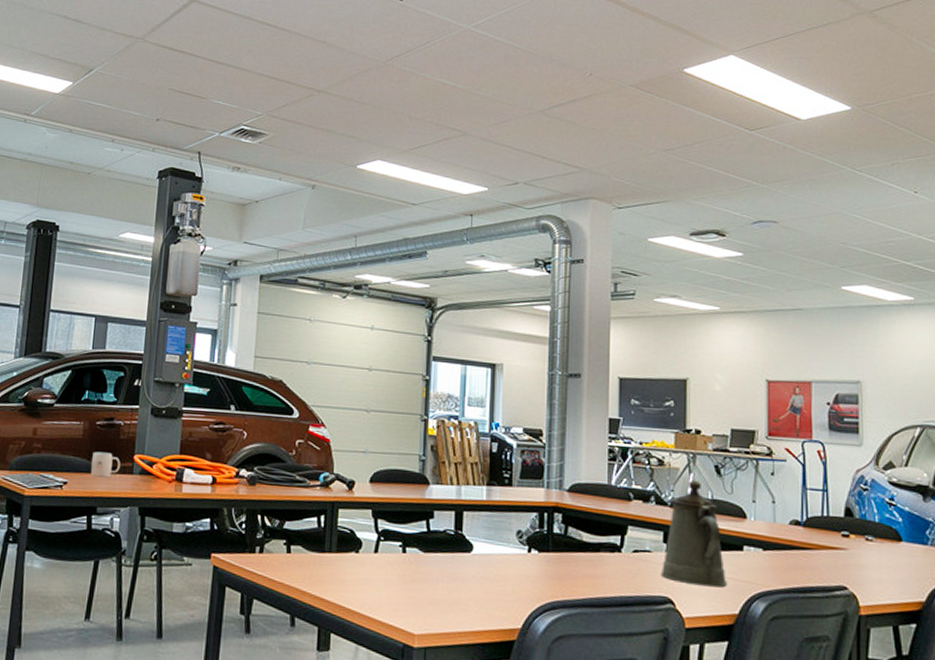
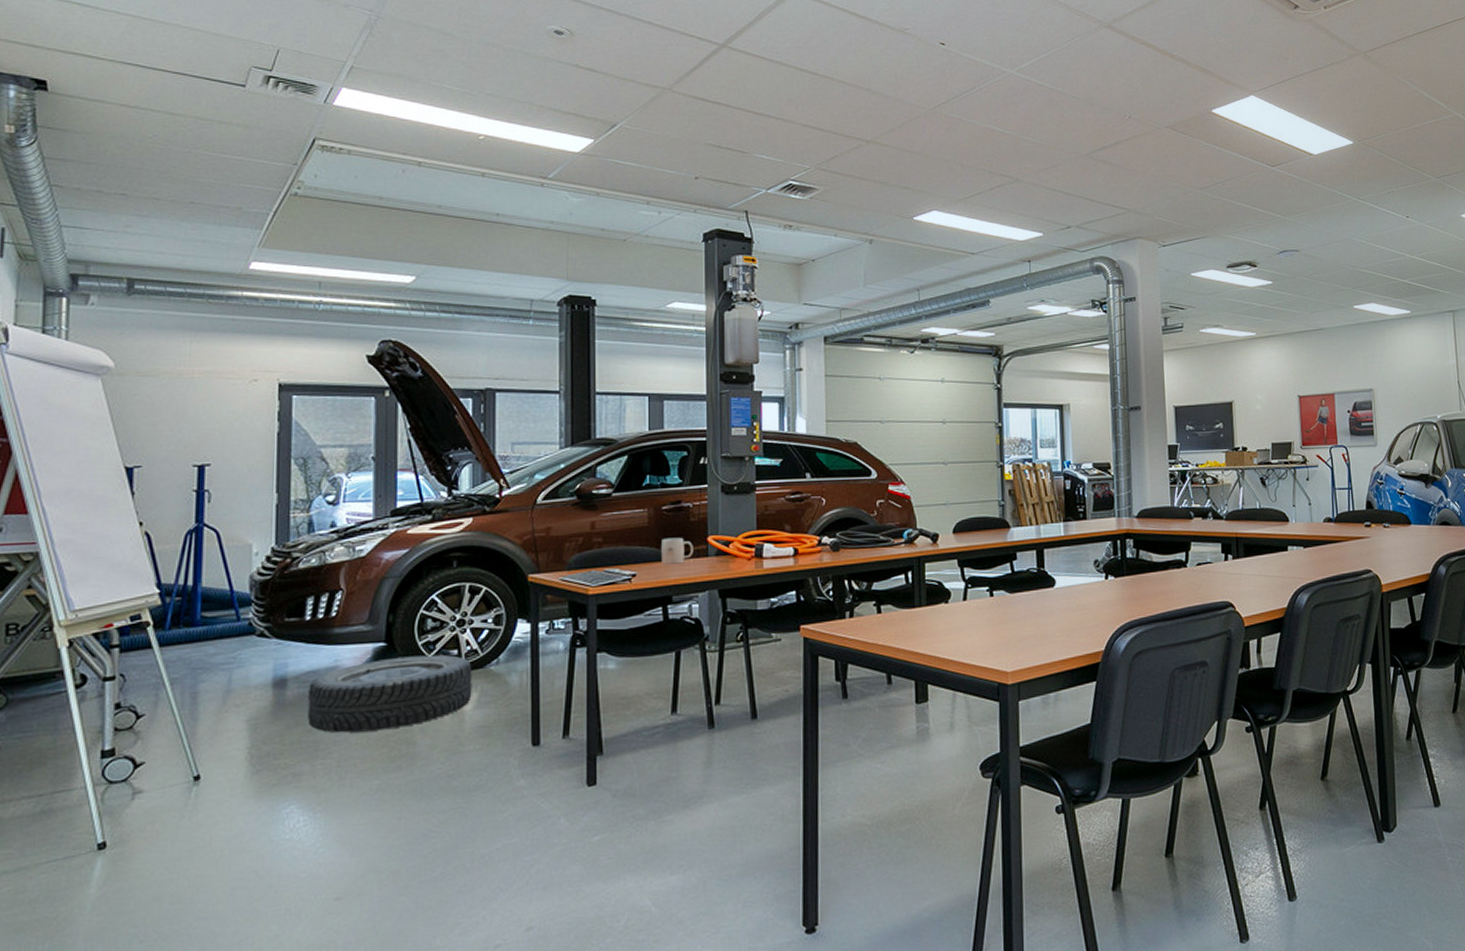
coffee pot: present [660,480,728,587] -> none [1221,493,1277,587]

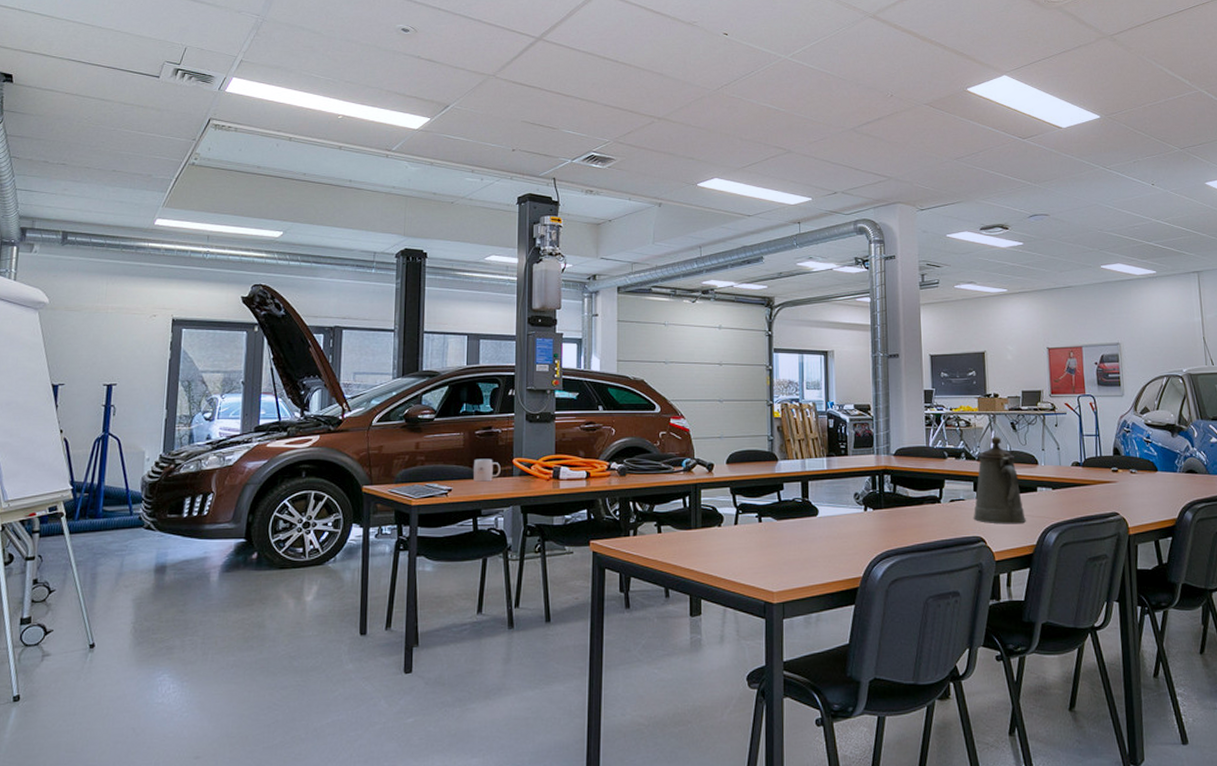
car tire: present [308,654,472,733] -> none [181,551,314,615]
coffee pot: none [1221,493,1277,587] -> present [973,436,1027,524]

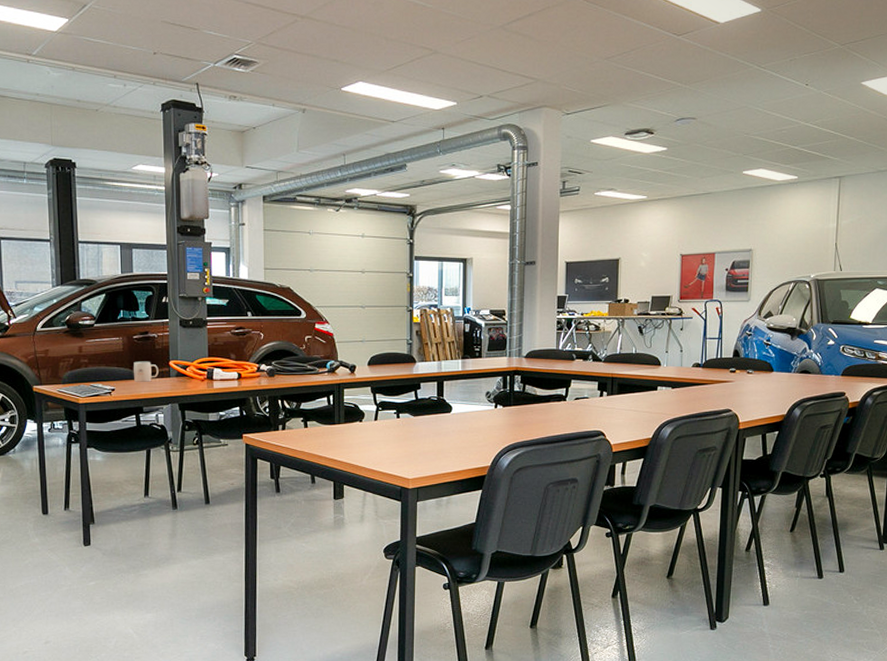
coffee pot: present [973,436,1027,524] -> none [595,339,645,420]

